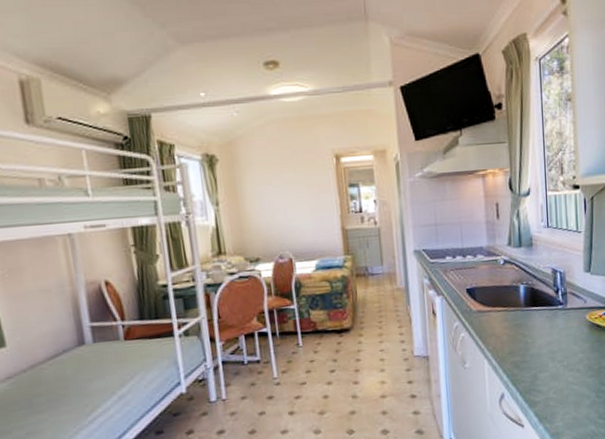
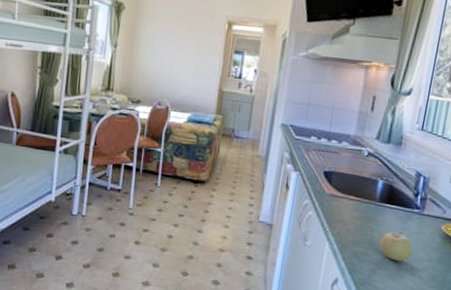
fruit: none [534,330,565,361] -> present [379,231,413,262]

